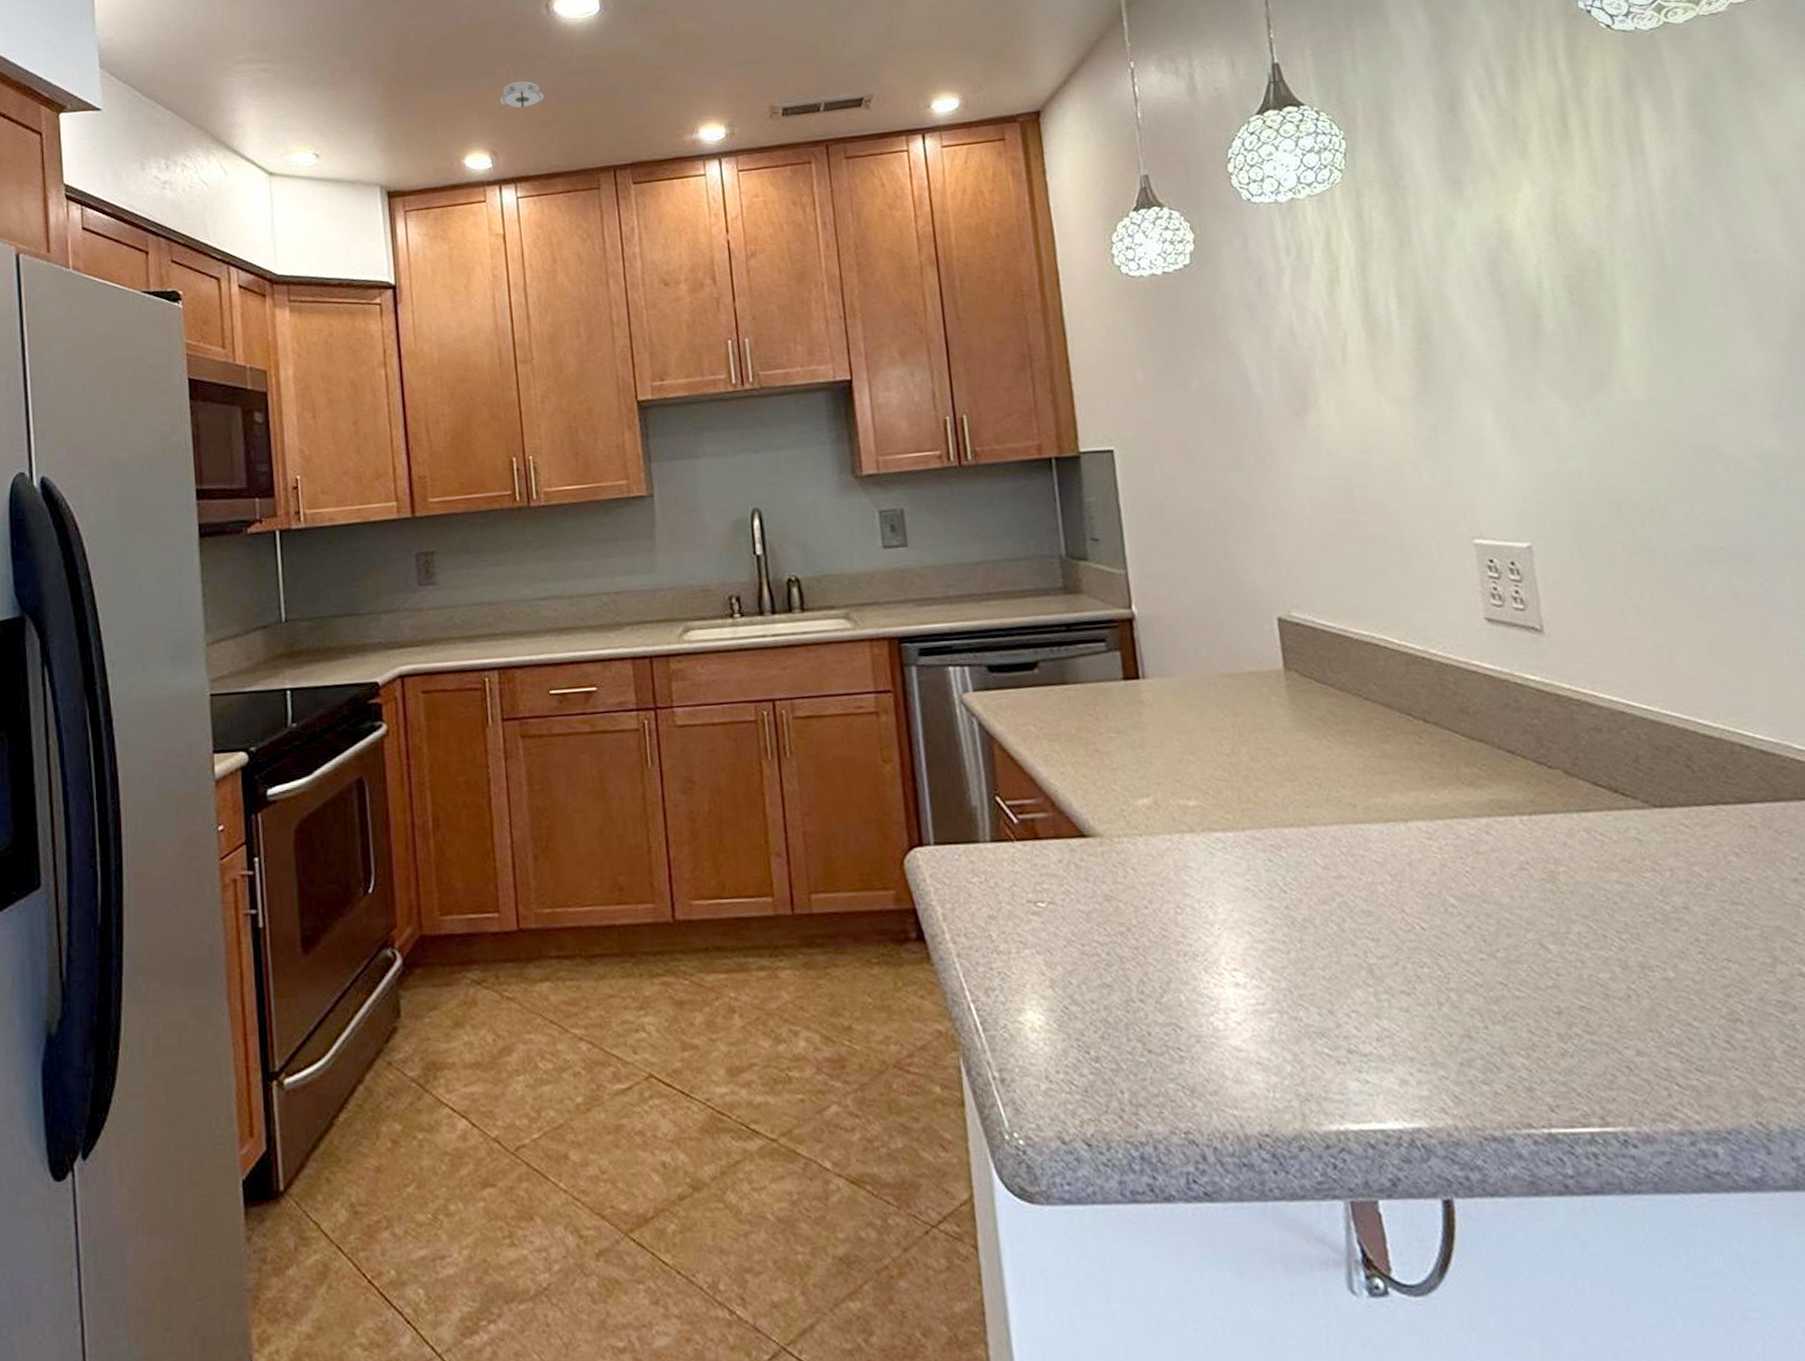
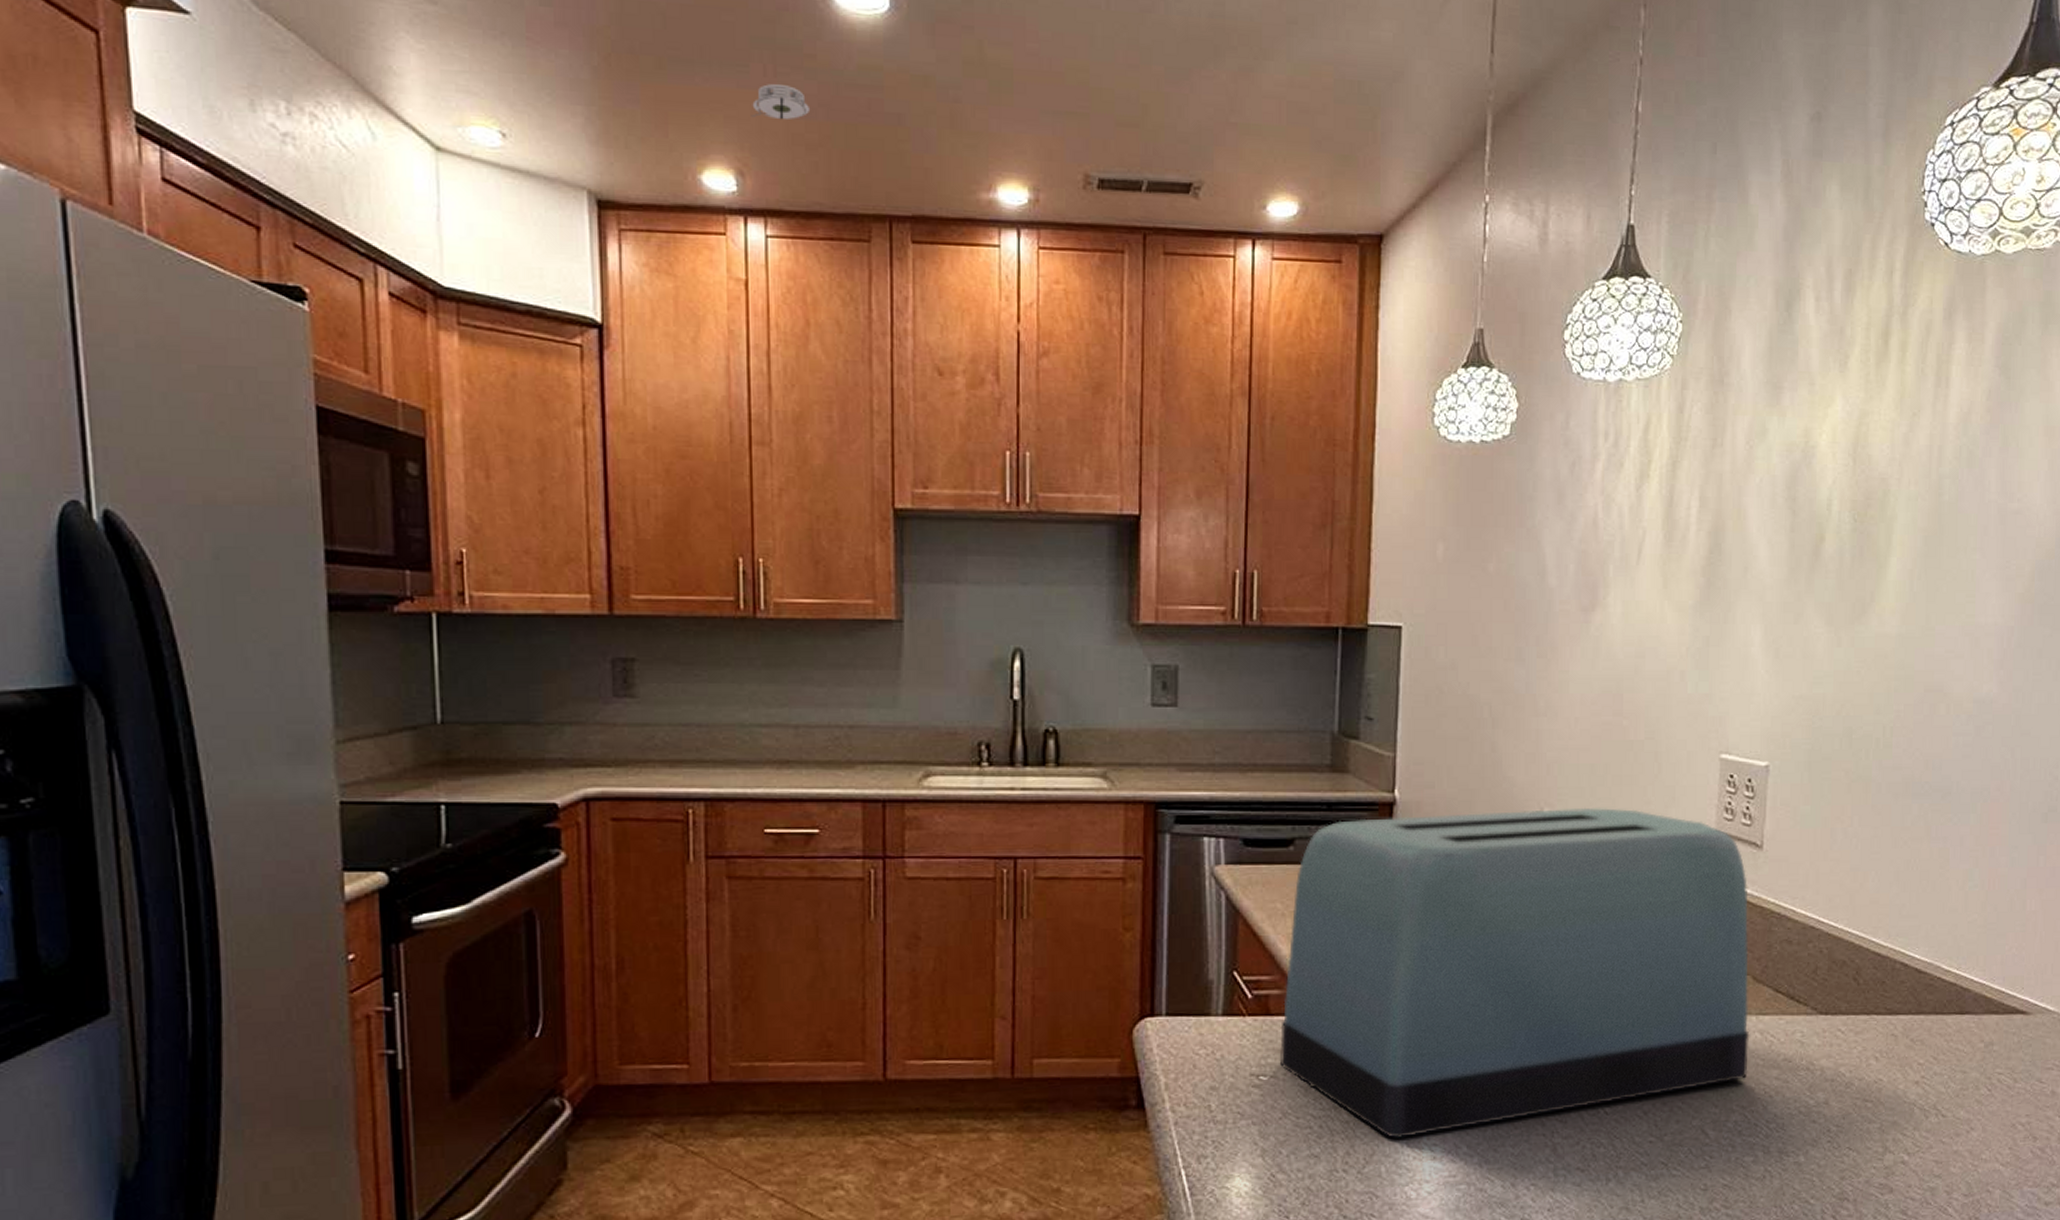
toaster: none [1045,603,1582,965] -> present [1279,807,1750,1139]

